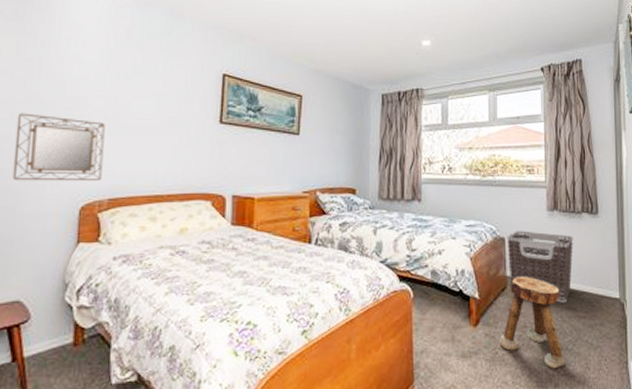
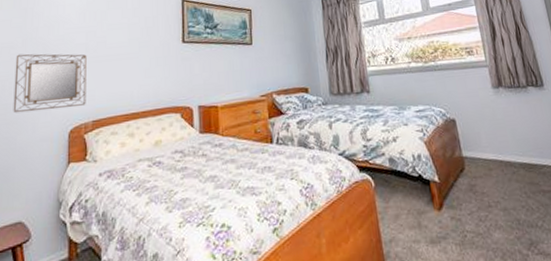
stool: present [498,277,566,369] -> none [465,155,539,249]
clothes hamper: present [507,231,573,303] -> none [457,110,530,179]

